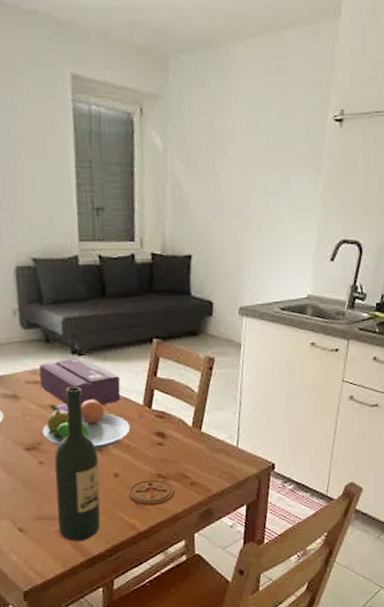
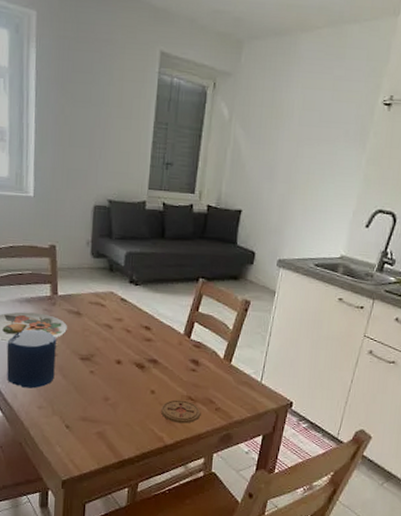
tissue box: present [39,357,121,406] -> none [100,286,167,330]
fruit bowl: present [42,398,131,450] -> none [96,323,170,368]
wine bottle: present [54,386,101,542] -> none [99,310,140,445]

